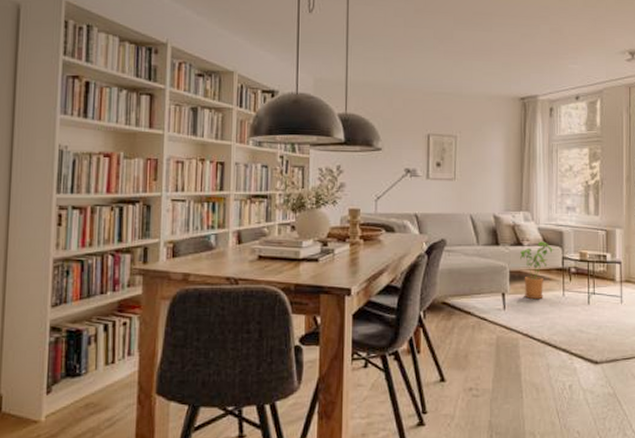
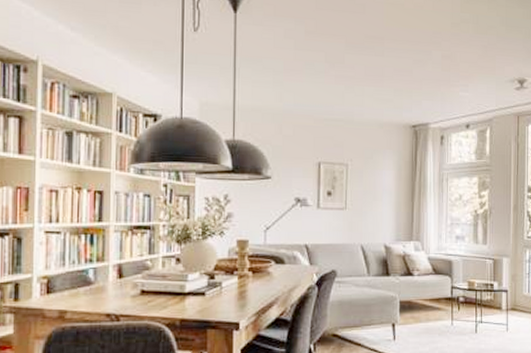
house plant: present [520,241,554,300] -> none [410,271,443,330]

